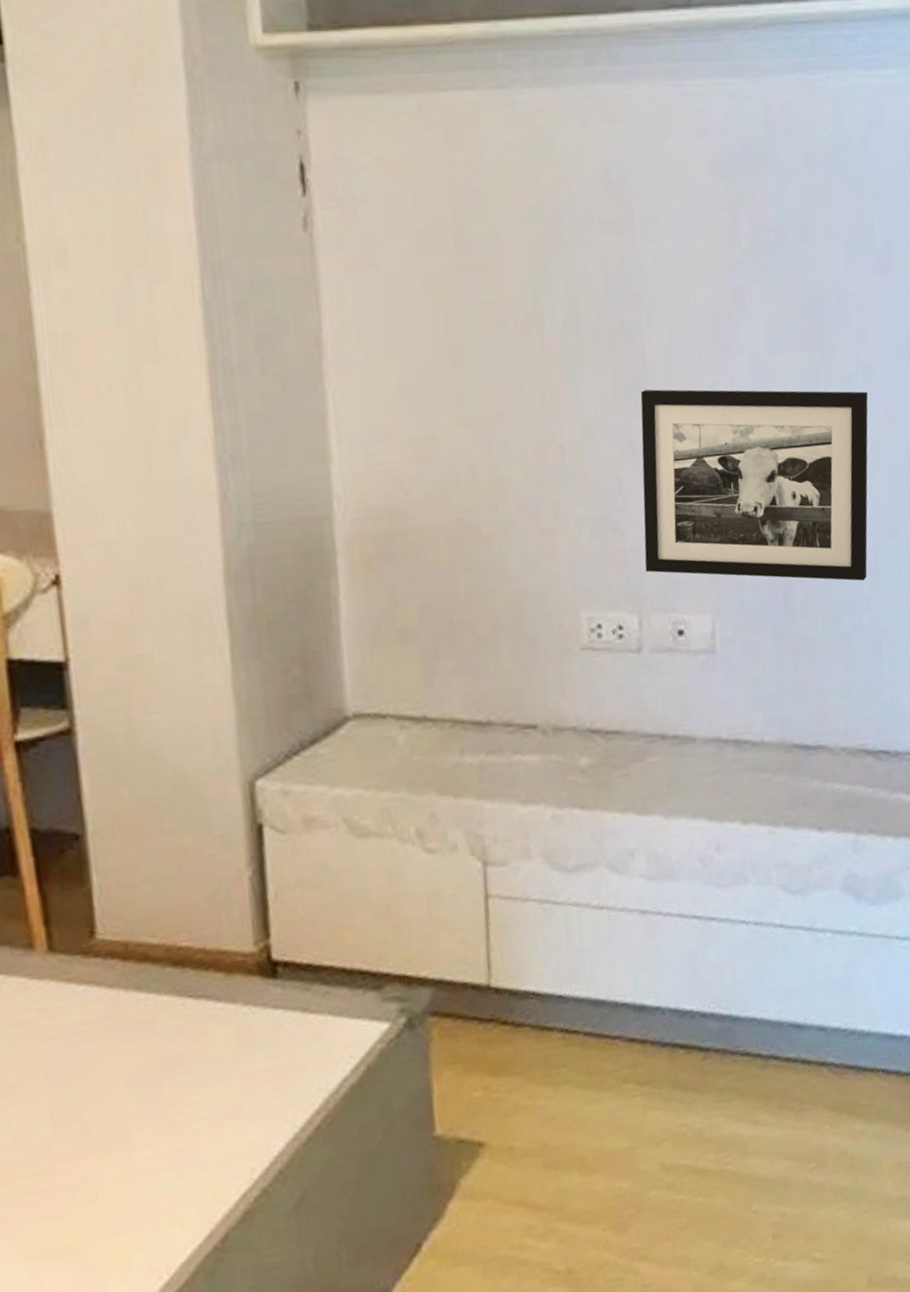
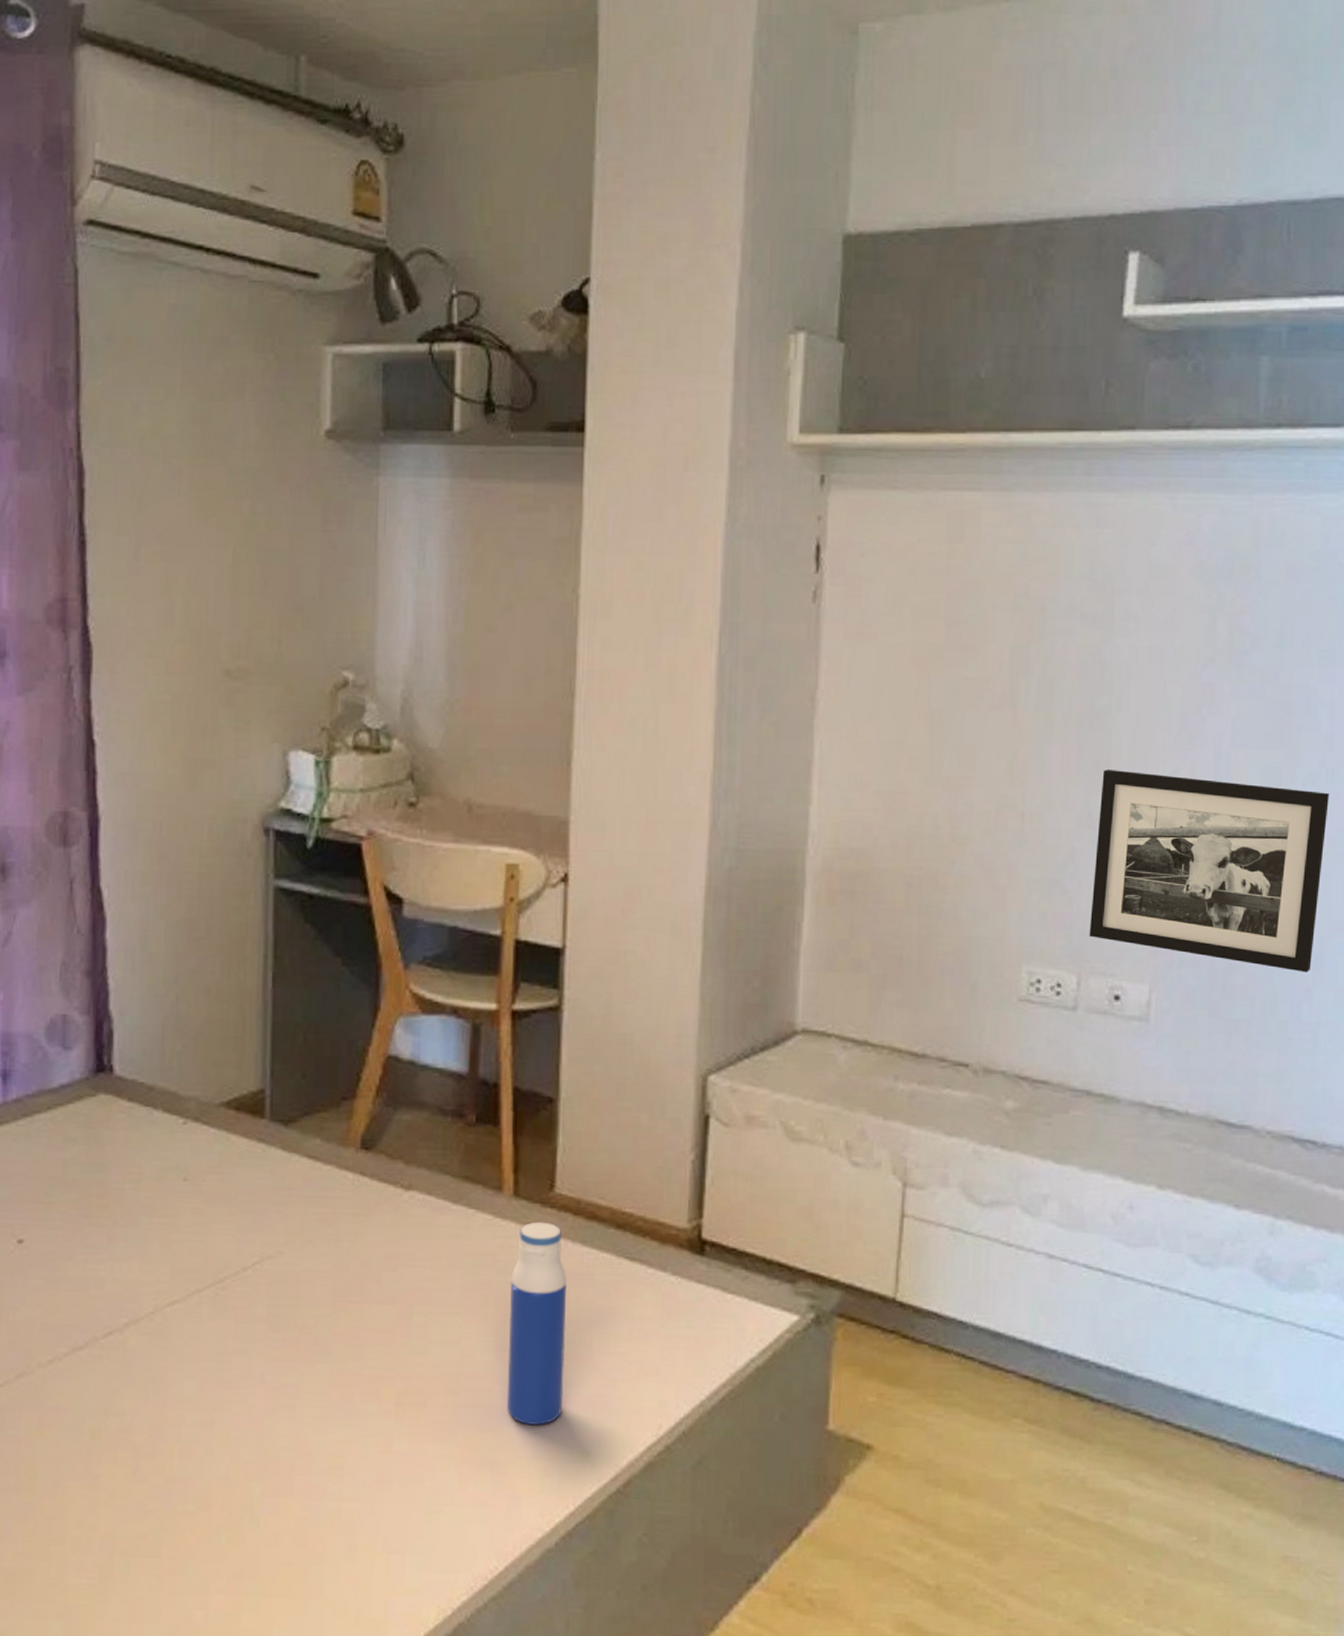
water bottle: none [58,974,140,1200] -> present [507,1221,568,1425]

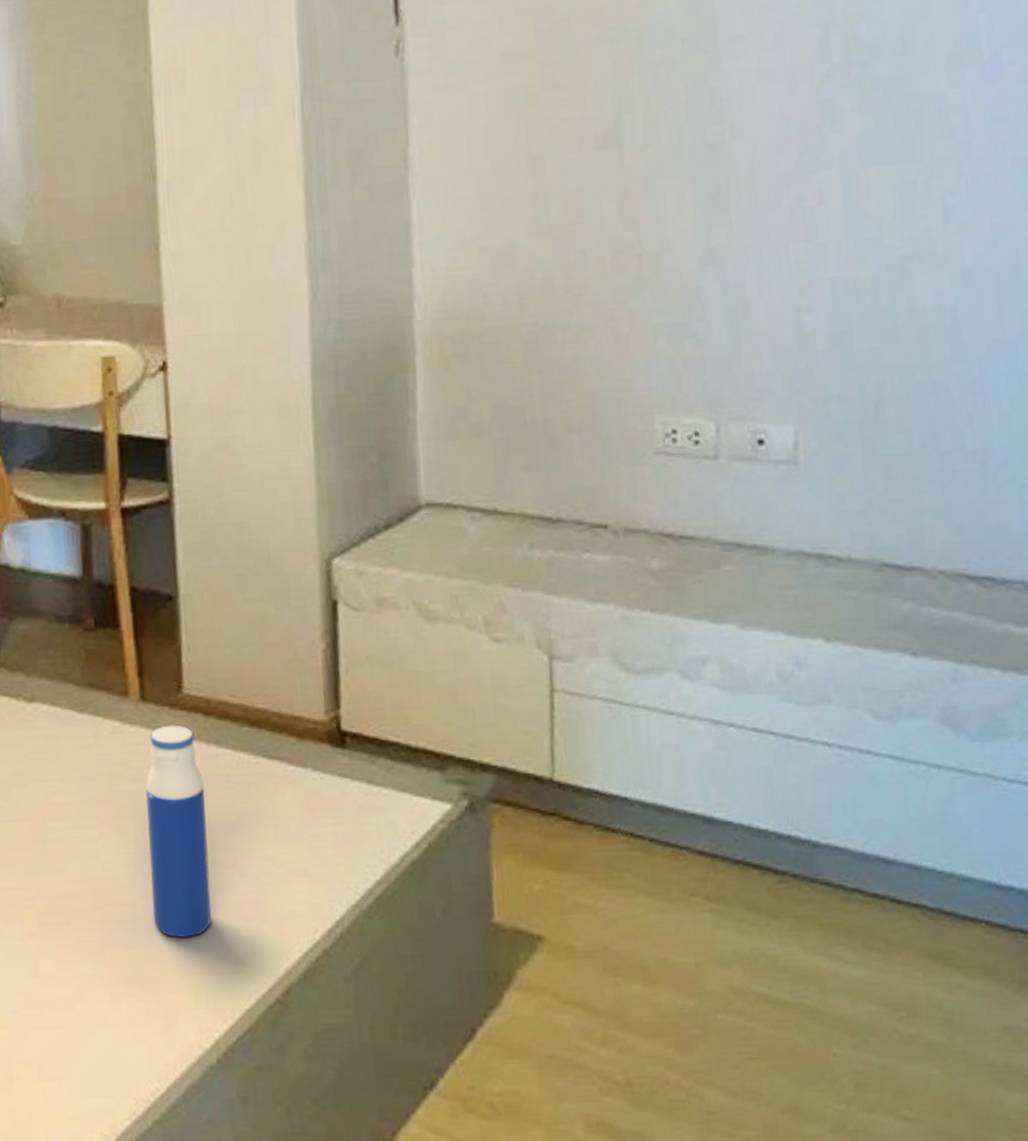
picture frame: present [1089,770,1330,972] -> none [722,201,973,398]

